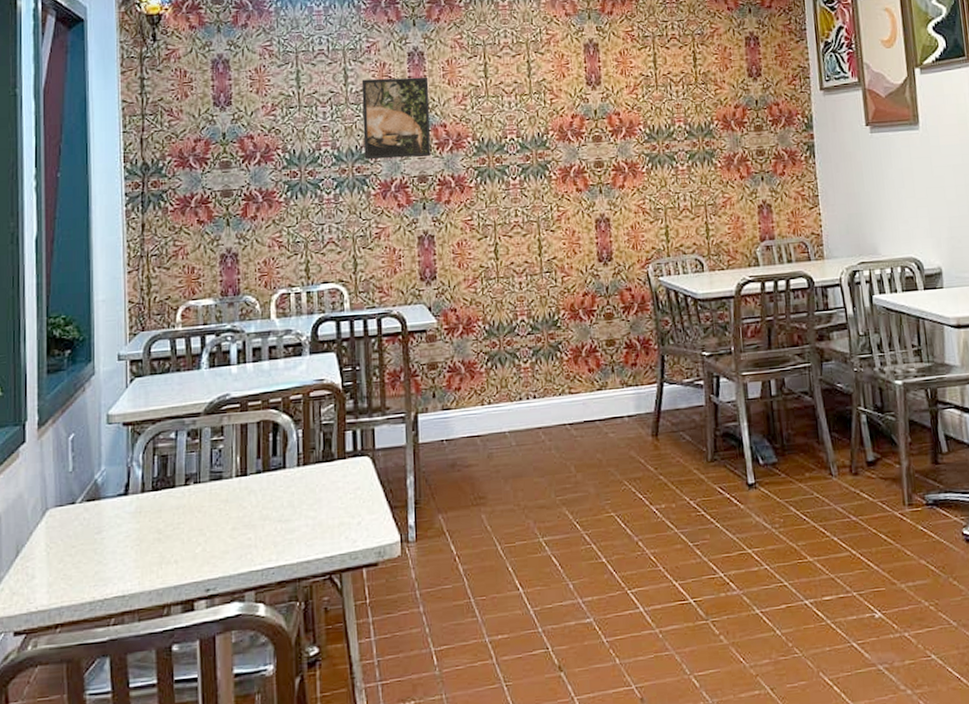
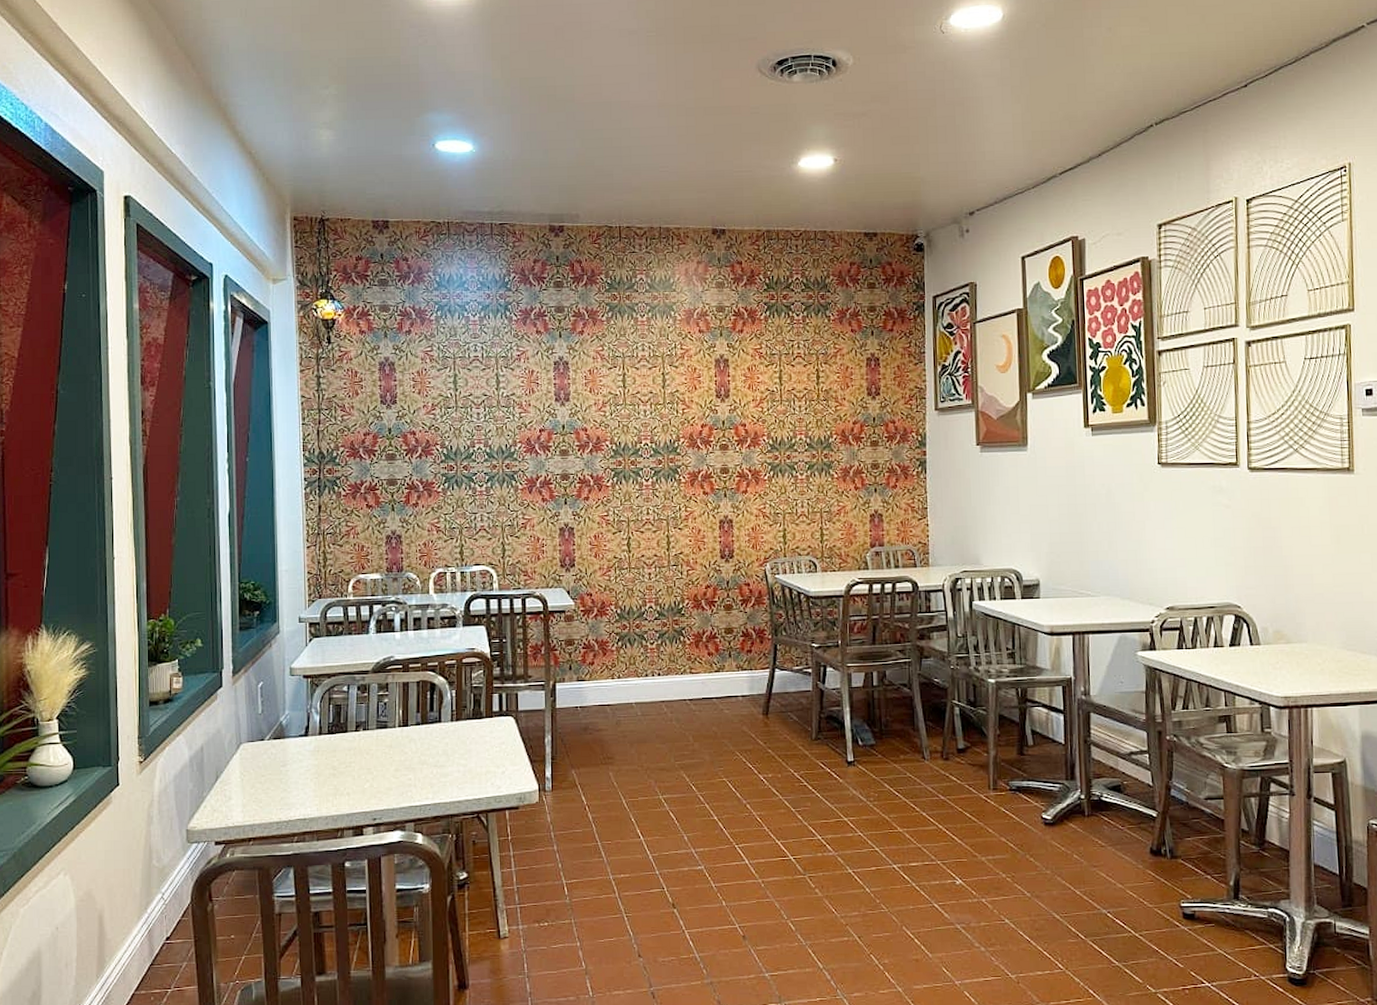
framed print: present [361,77,431,160] -> none [512,384,572,458]

